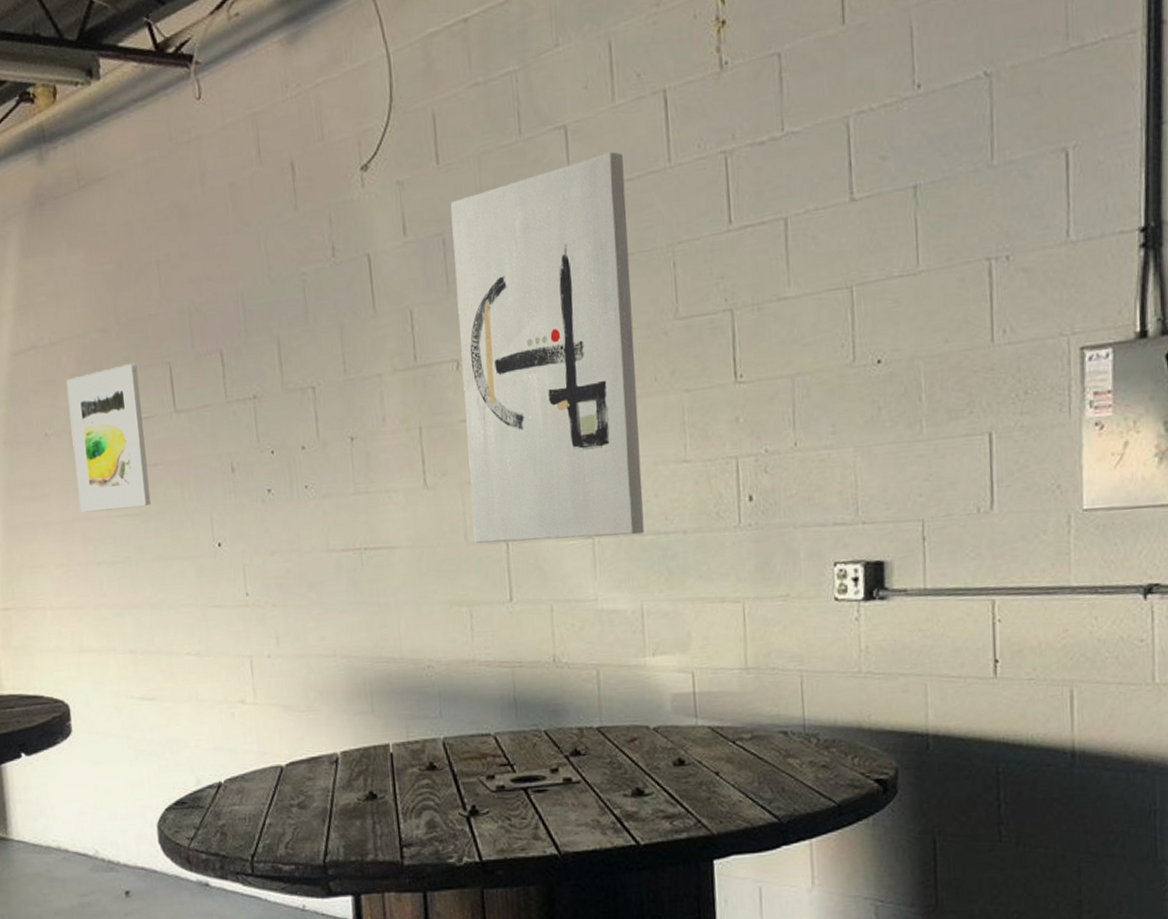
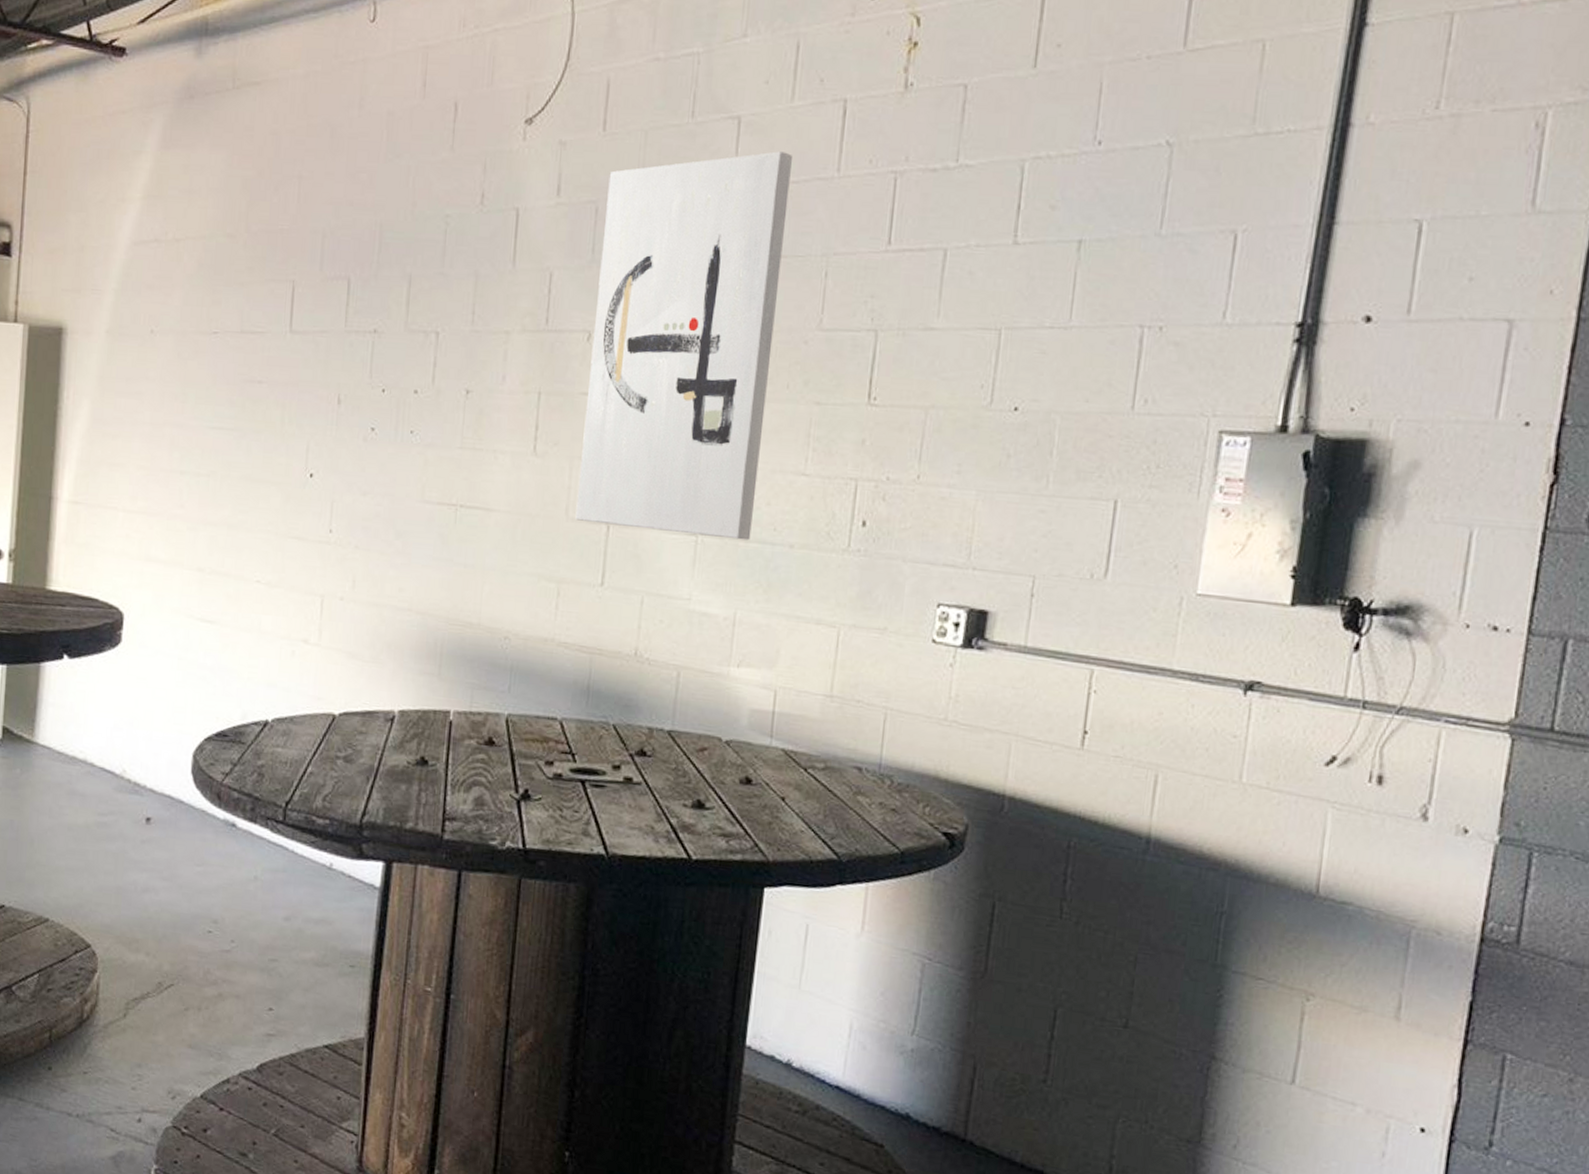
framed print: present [66,363,151,513] -> none [172,274,260,422]

